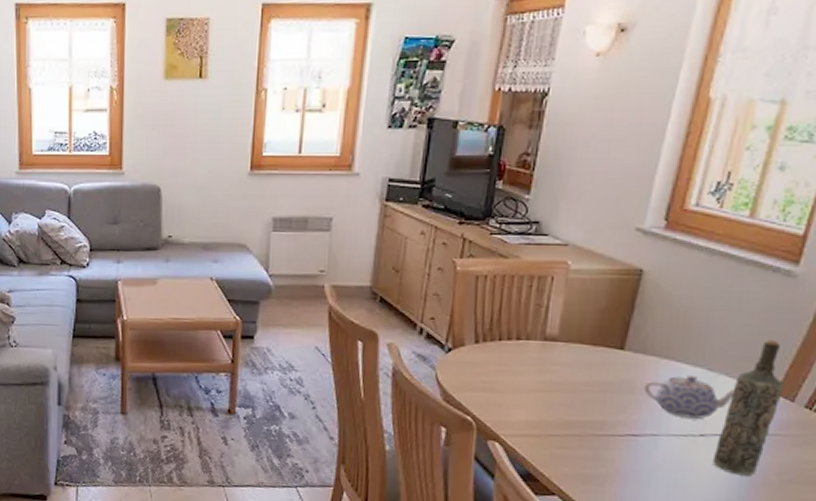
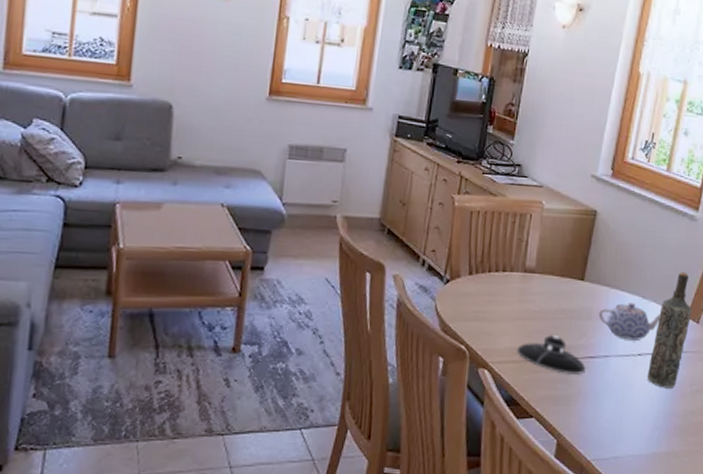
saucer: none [535,408,626,454] -> present [517,334,586,375]

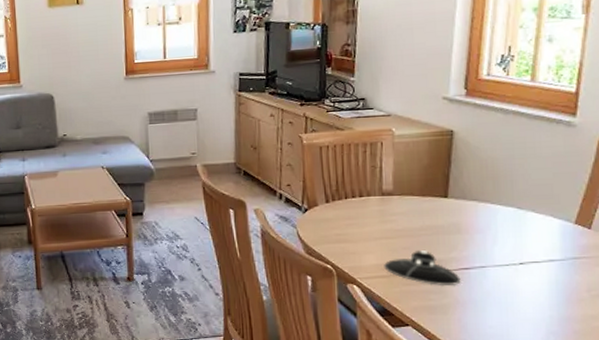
teapot: present [598,303,660,340] -> none [468,214,542,250]
bottle: present [646,271,693,389] -> none [532,179,582,295]

